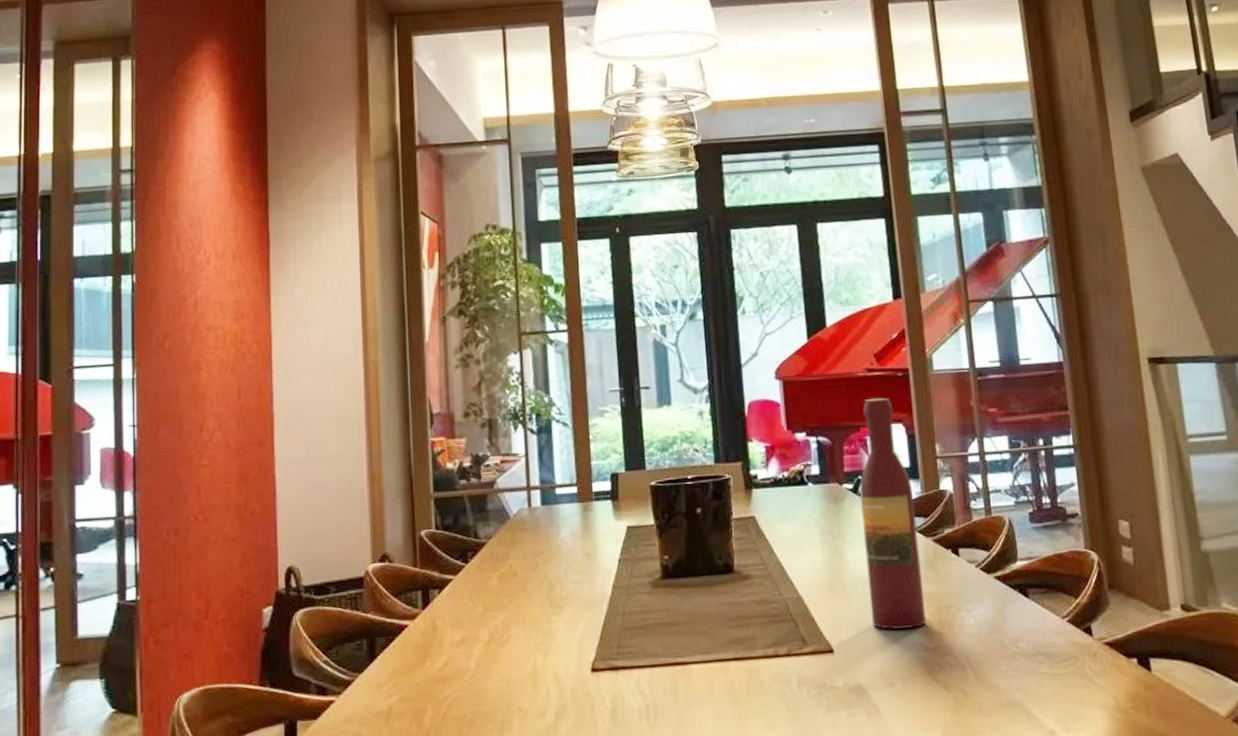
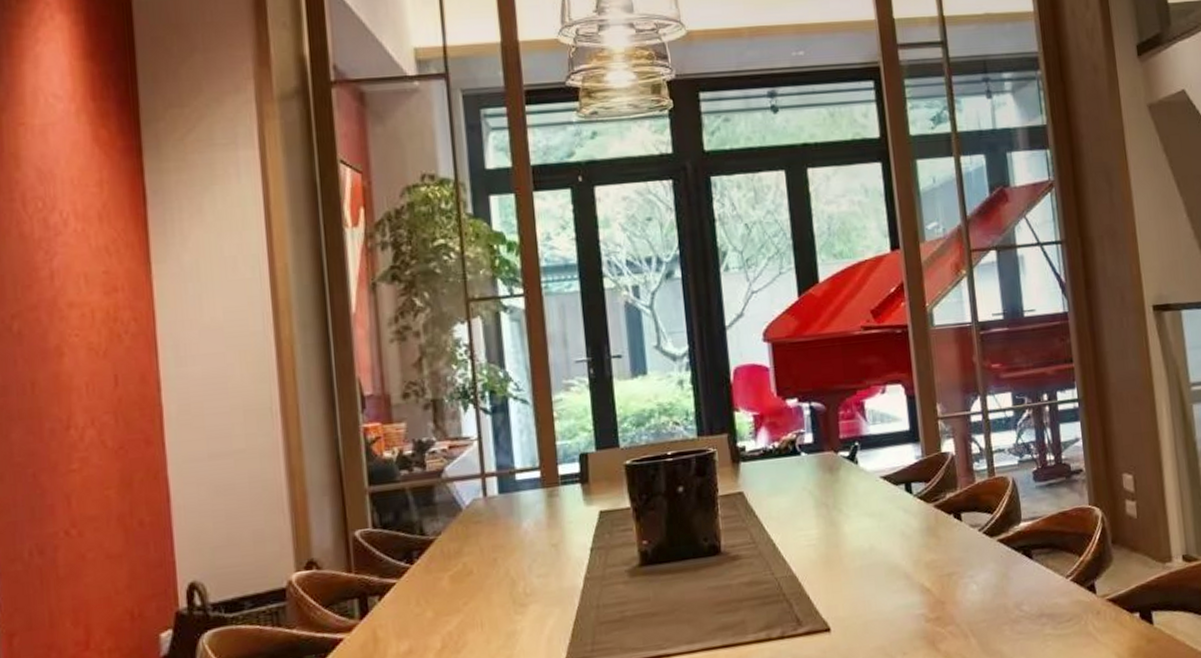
wine bottle: present [860,398,927,630] -> none [856,357,928,603]

